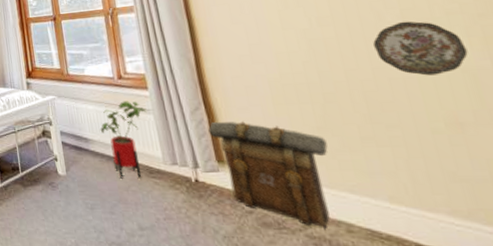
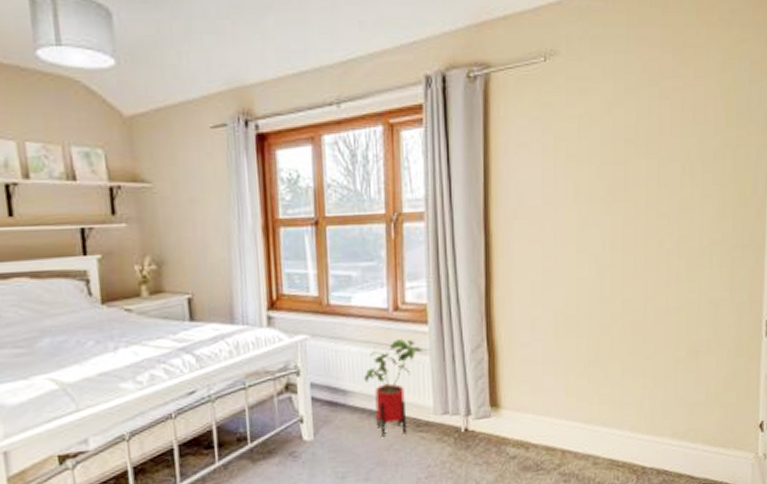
backpack: present [208,120,330,227] -> none [487,358,593,463]
decorative plate: present [372,21,469,76] -> none [650,249,717,306]

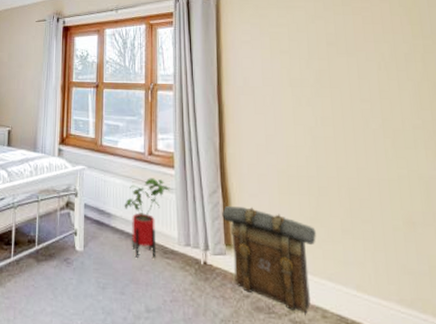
backpack: none [487,358,593,463] -> present [222,205,316,312]

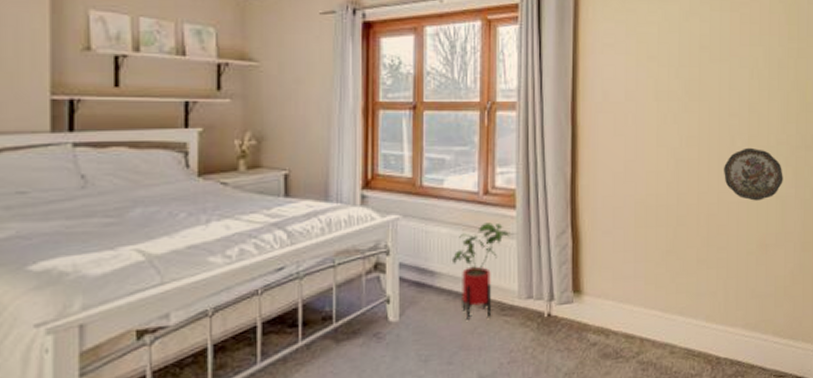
backpack: present [222,205,316,312] -> none [571,245,671,352]
decorative plate: none [359,130,424,180] -> present [723,147,783,201]

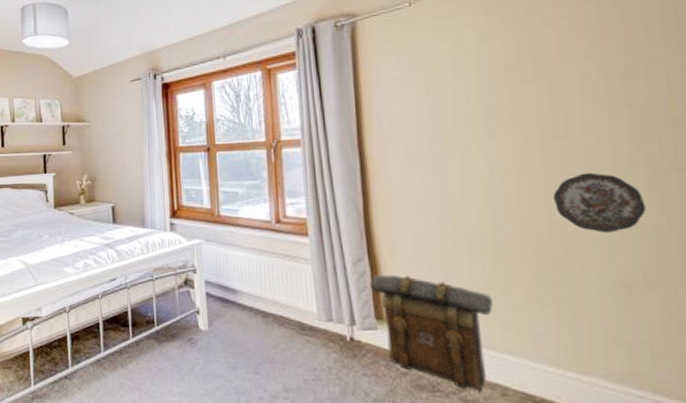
house plant: present [451,222,510,320] -> none [250,248,305,336]
backpack: none [571,245,671,352] -> present [370,274,493,390]

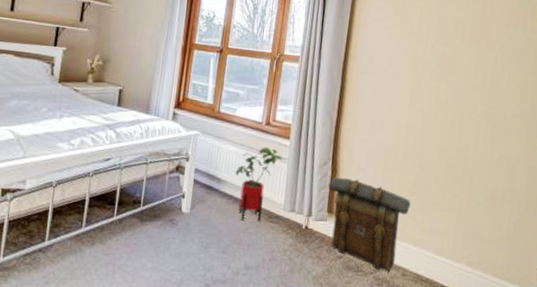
house plant: none [250,248,305,336] -> present [235,147,283,221]
decorative plate: present [552,172,646,233] -> none [463,116,515,162]

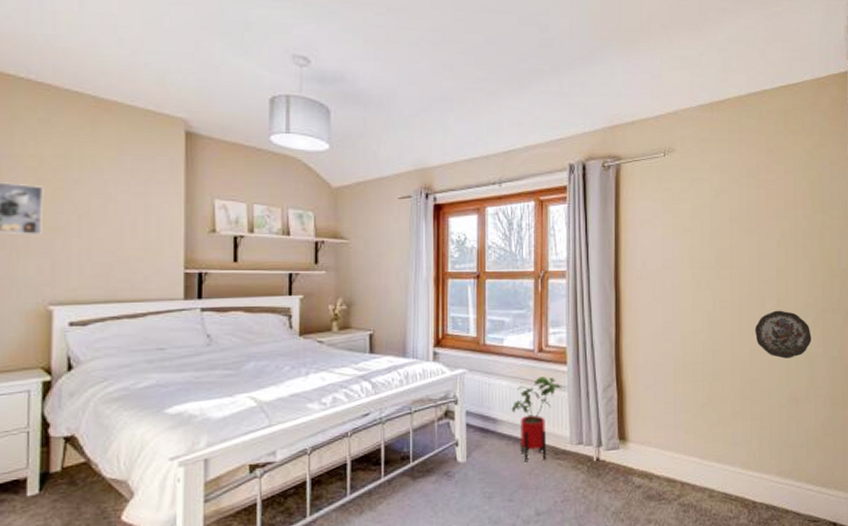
backpack: present [329,176,411,271] -> none [616,397,708,495]
decorative plate: none [463,116,515,162] -> present [754,310,812,359]

